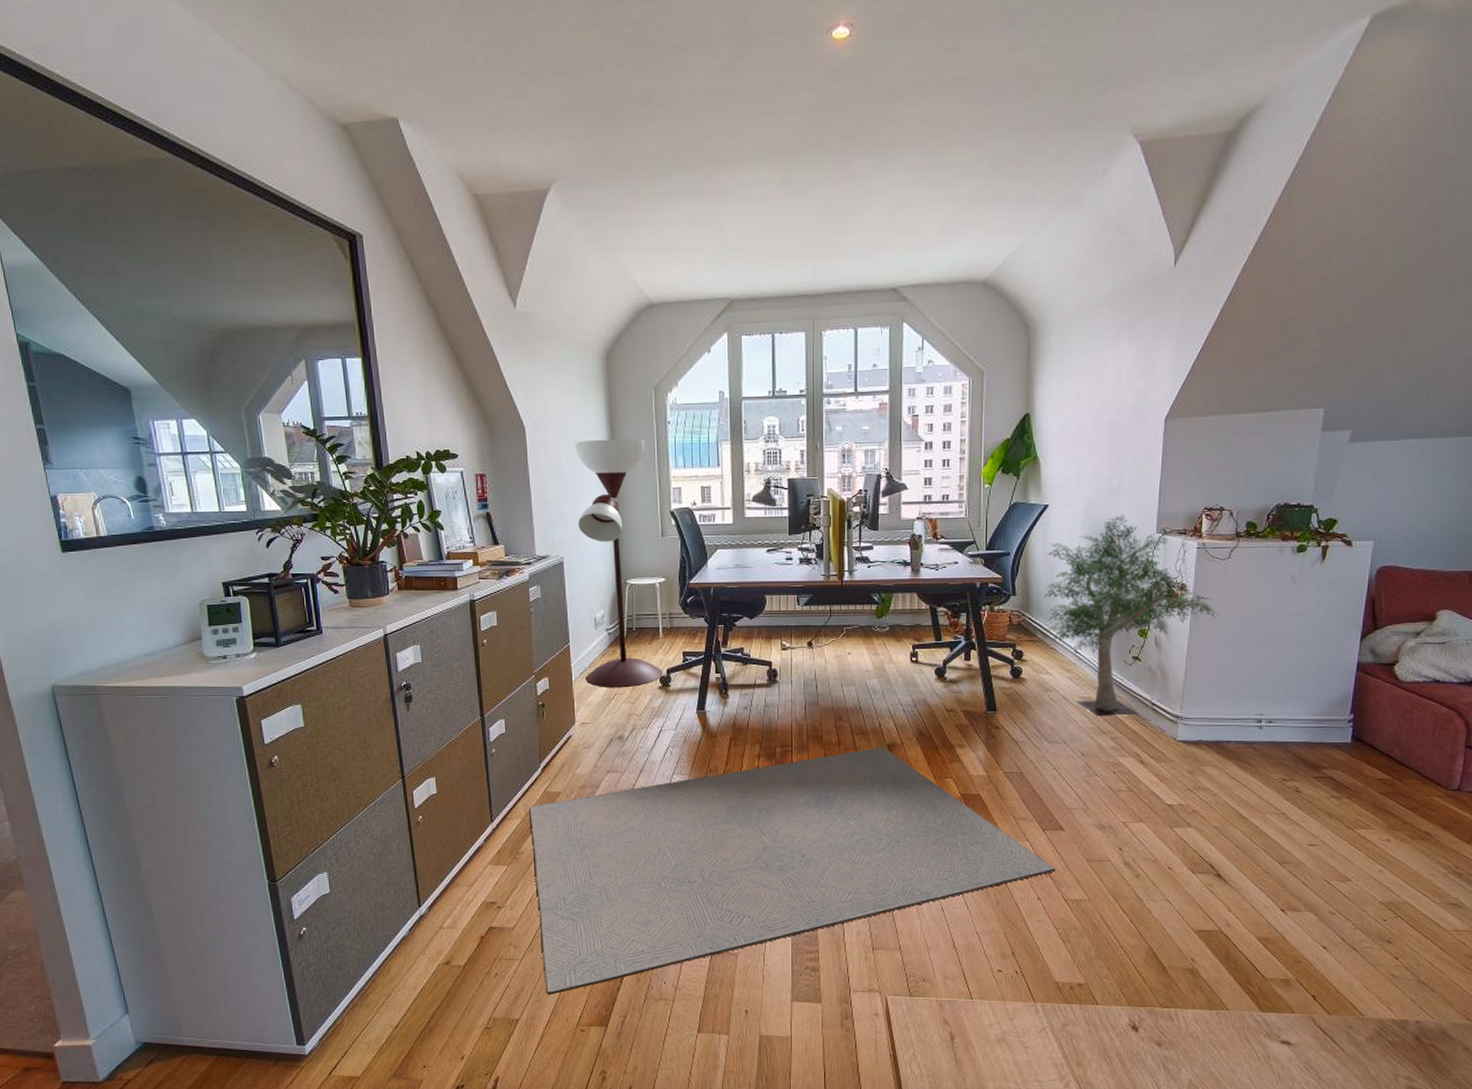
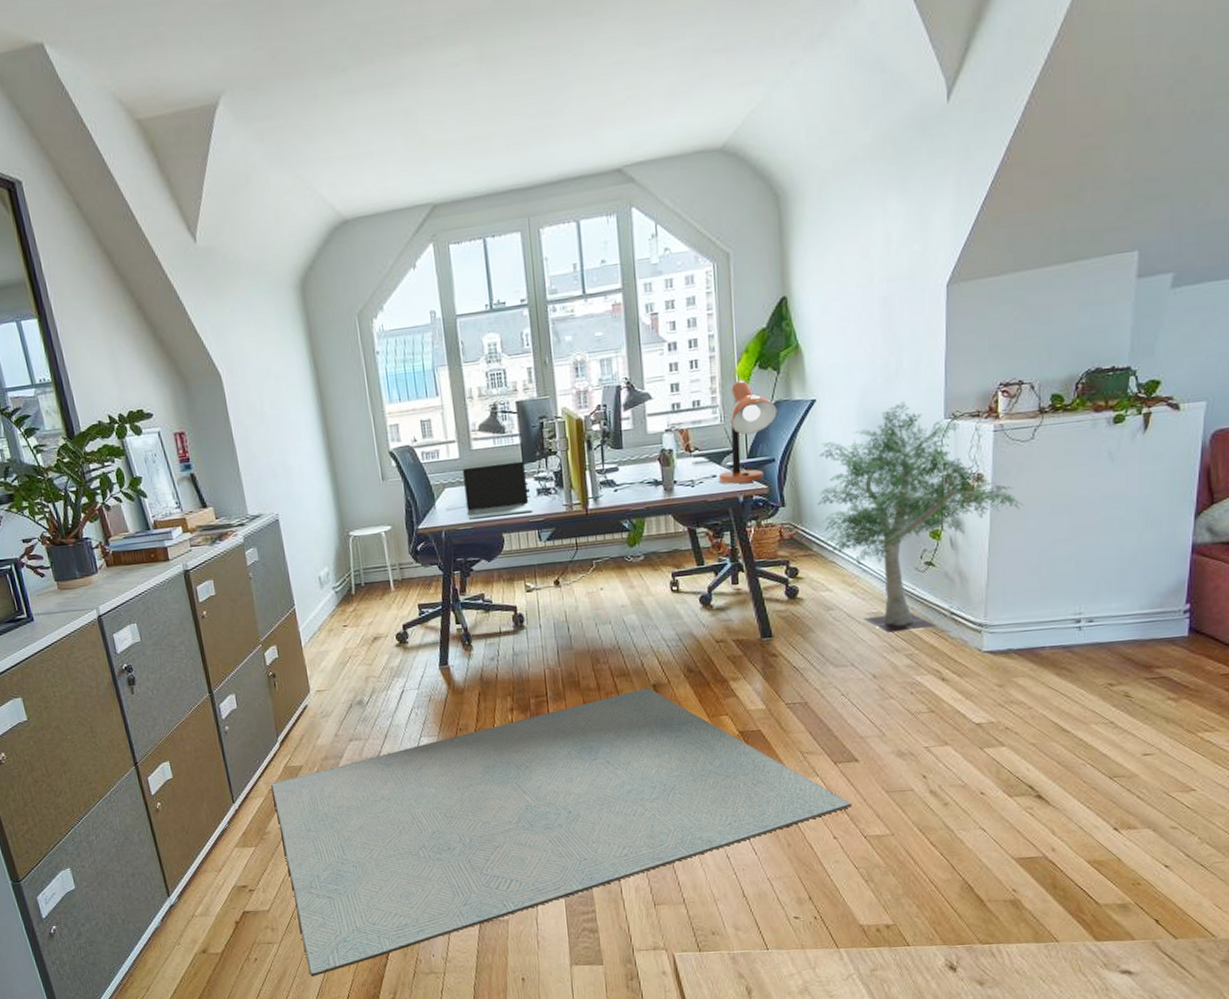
floor lamp: present [574,438,663,687] -> none [276,374,399,651]
laptop: none [735,532,794,580] -> present [463,461,533,520]
desk lamp: none [959,481,1015,571] -> present [718,379,777,485]

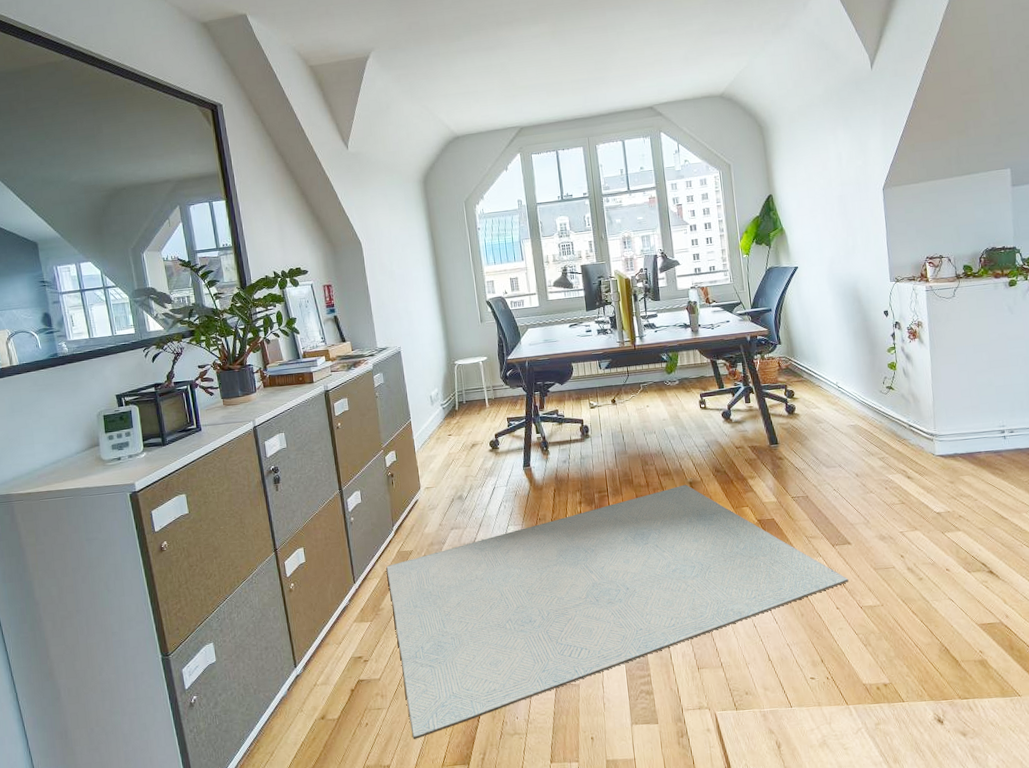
laptop: present [463,461,533,520] -> none [542,309,594,353]
desk lamp: present [718,379,777,485] -> none [731,252,771,328]
potted tree: present [817,401,1023,633] -> none [803,268,953,441]

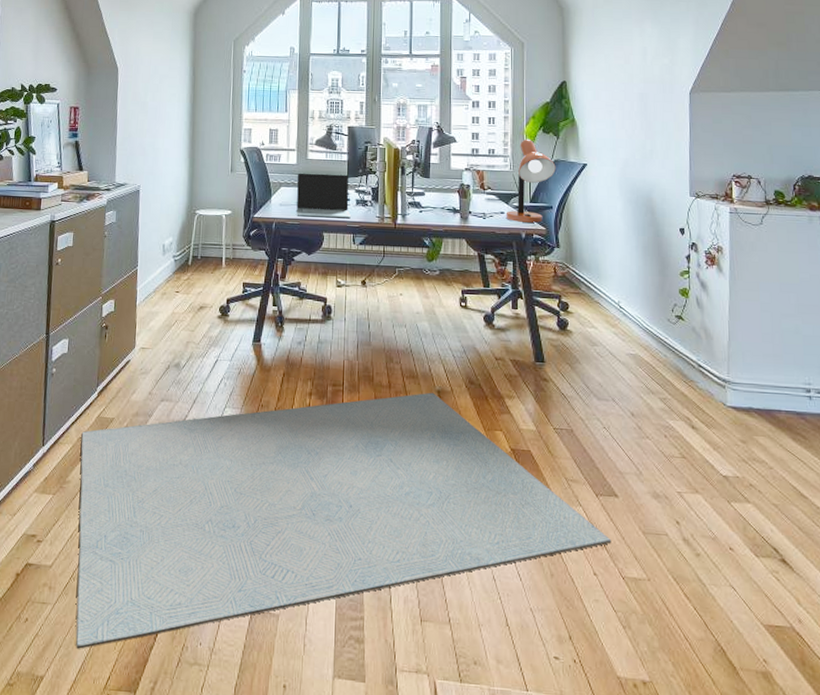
laptop: none [542,309,594,353] -> present [296,173,351,219]
desk lamp: none [731,252,771,328] -> present [505,138,556,223]

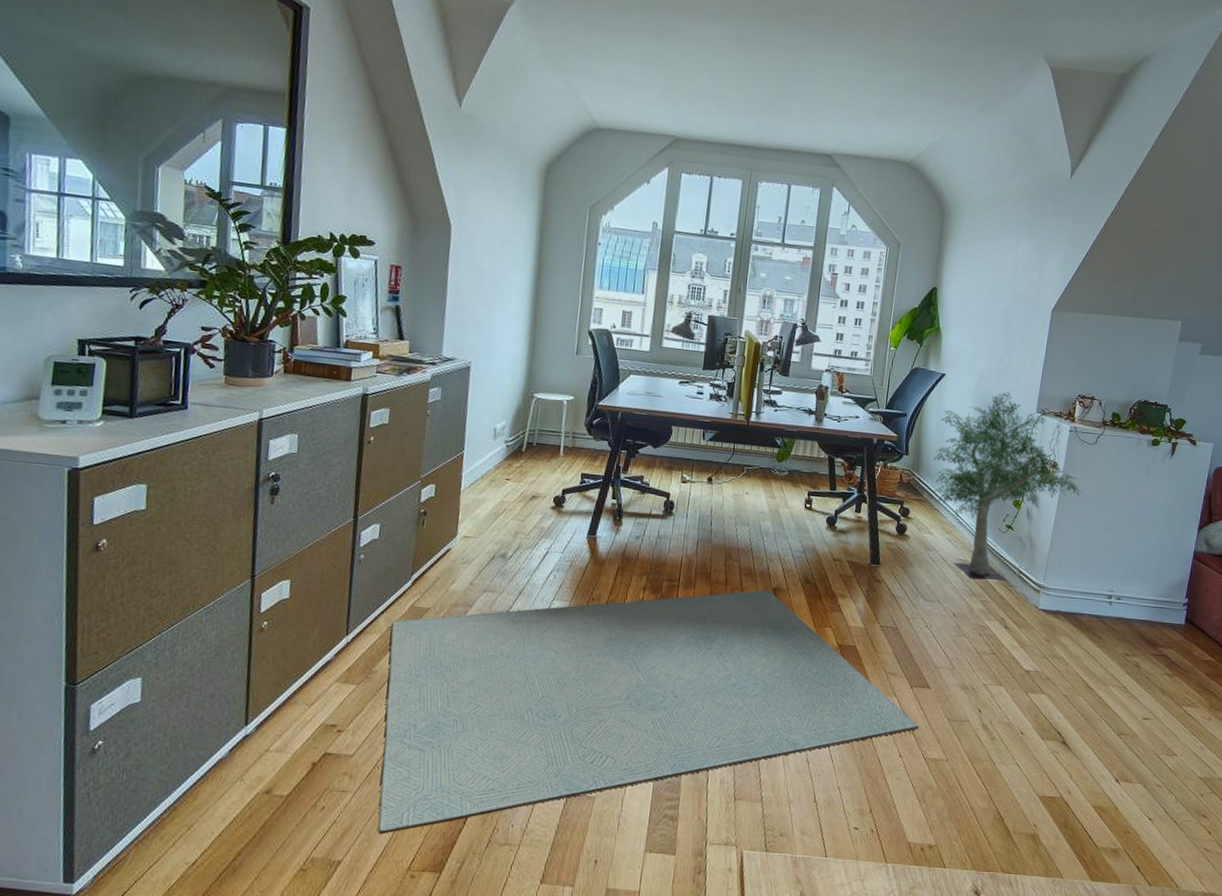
laptop: present [296,173,351,219] -> none [645,361,704,413]
desk lamp: present [505,138,556,223] -> none [860,343,915,430]
potted tree: none [586,176,756,377] -> present [930,391,1083,582]

